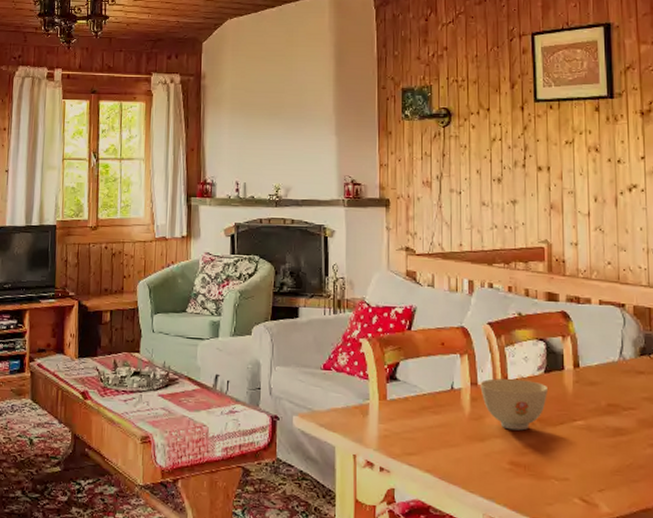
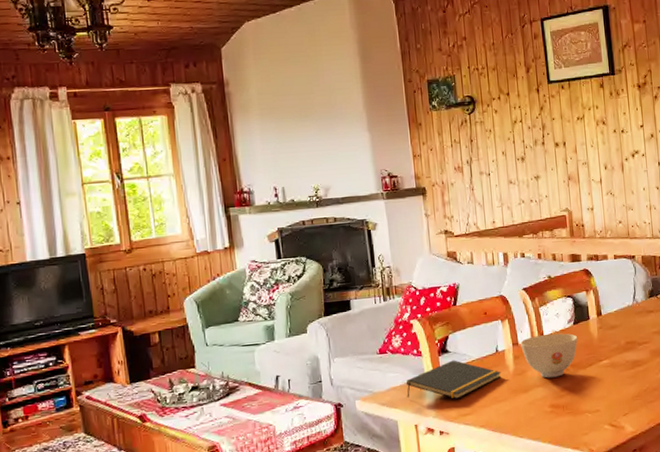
notepad: none [348,390,455,434] -> present [407,360,501,399]

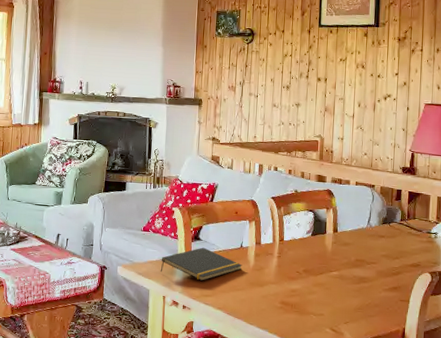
bowl: present [520,333,578,378] -> none [262,239,314,279]

